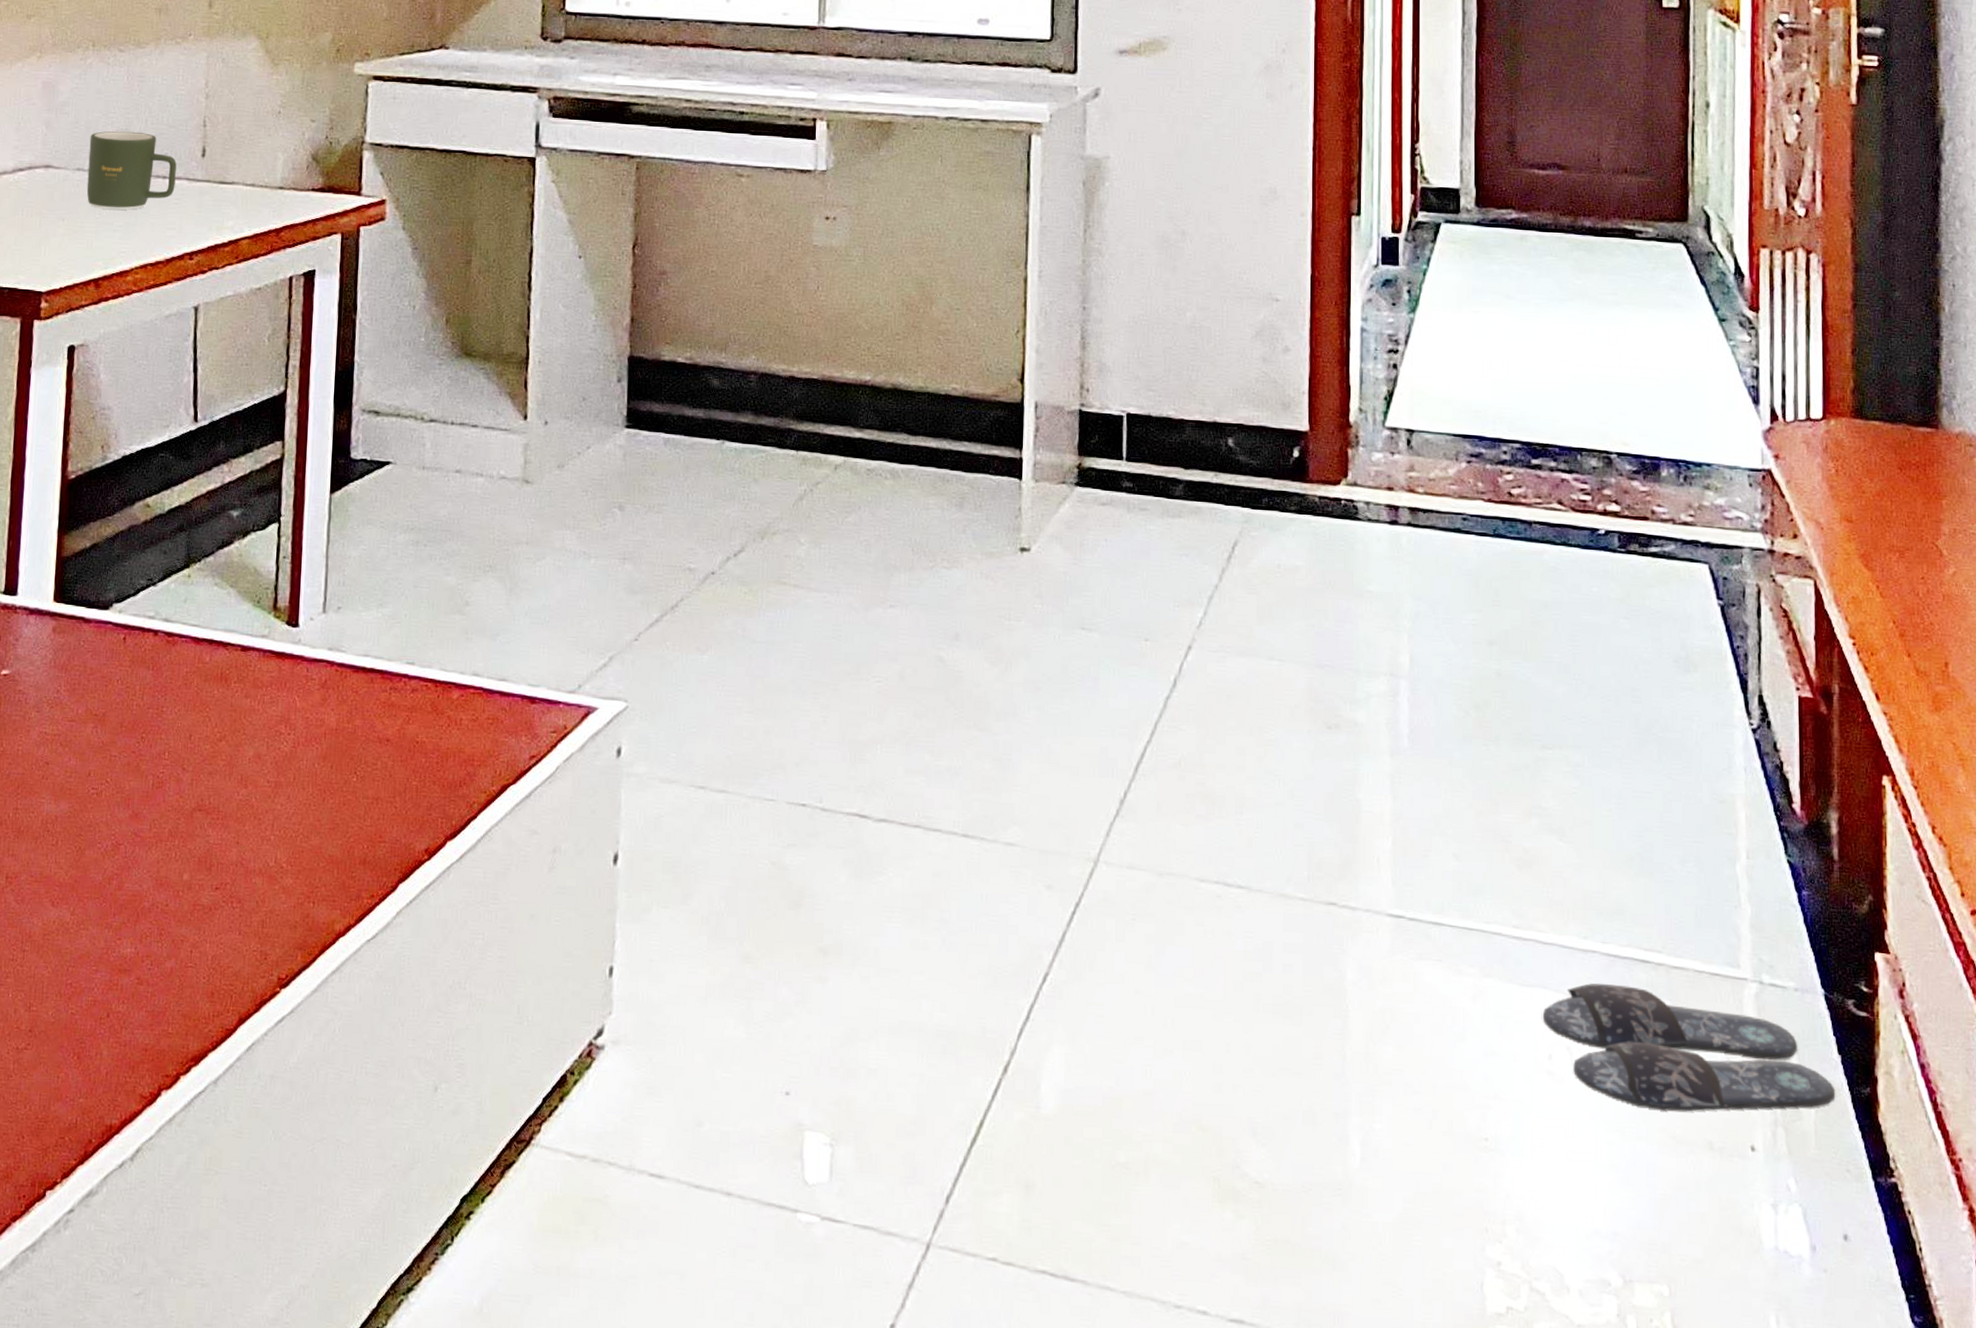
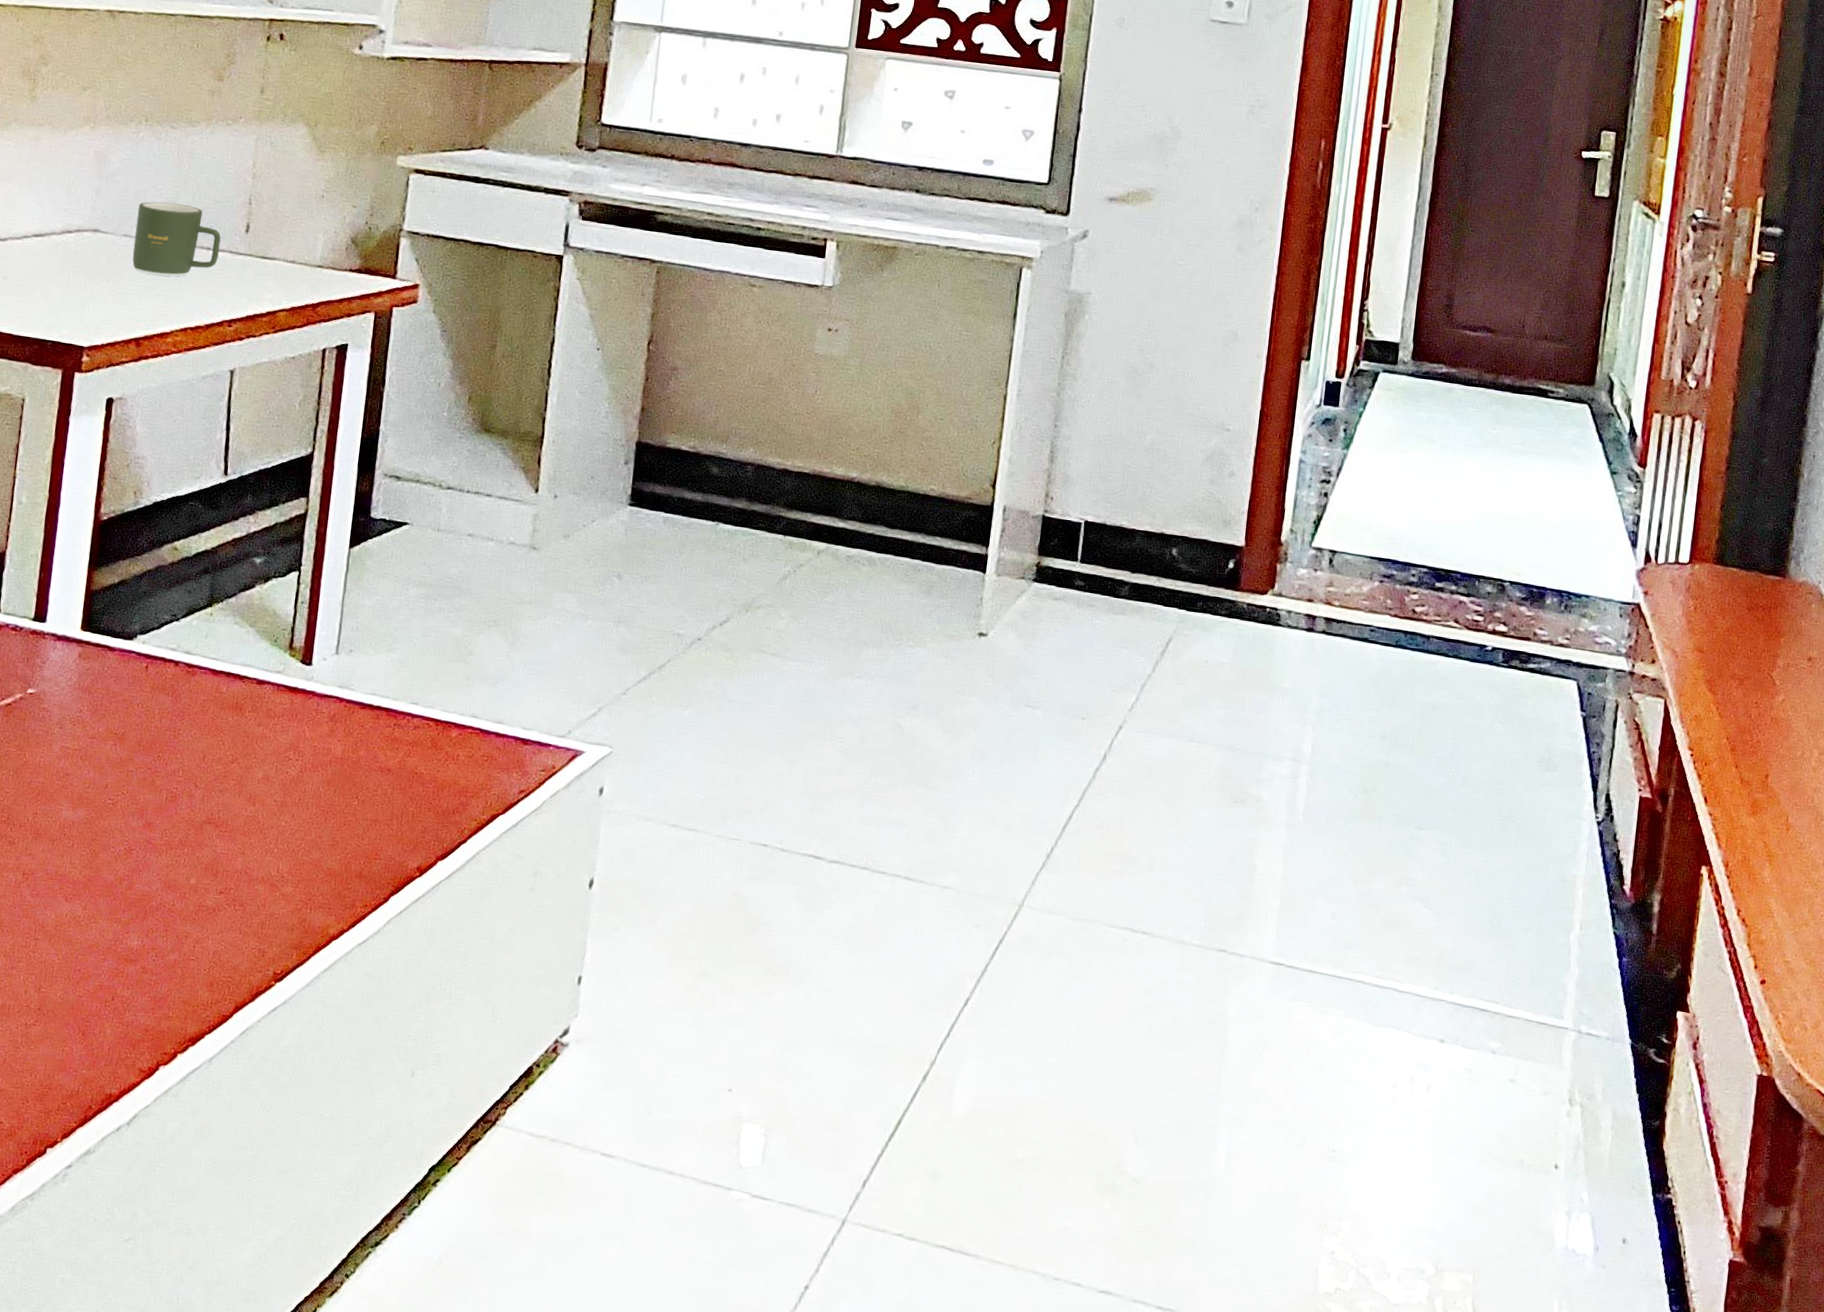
slippers: present [1543,983,1836,1112] -> none [1393,1026,1631,1135]

